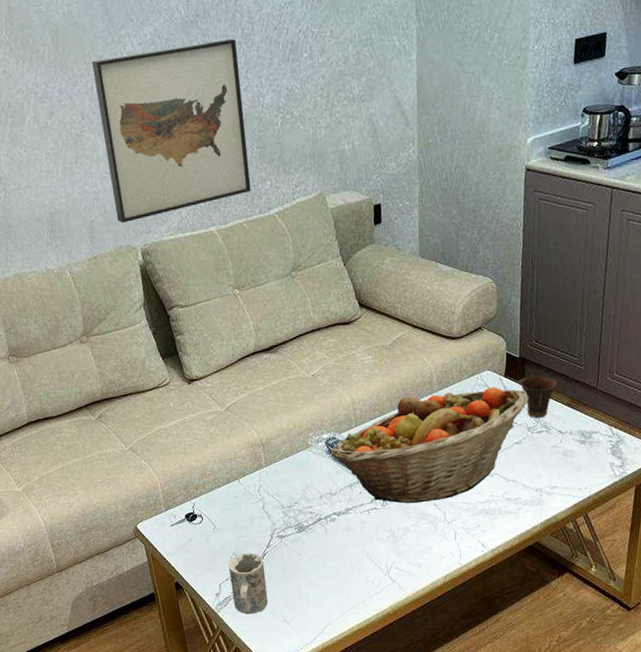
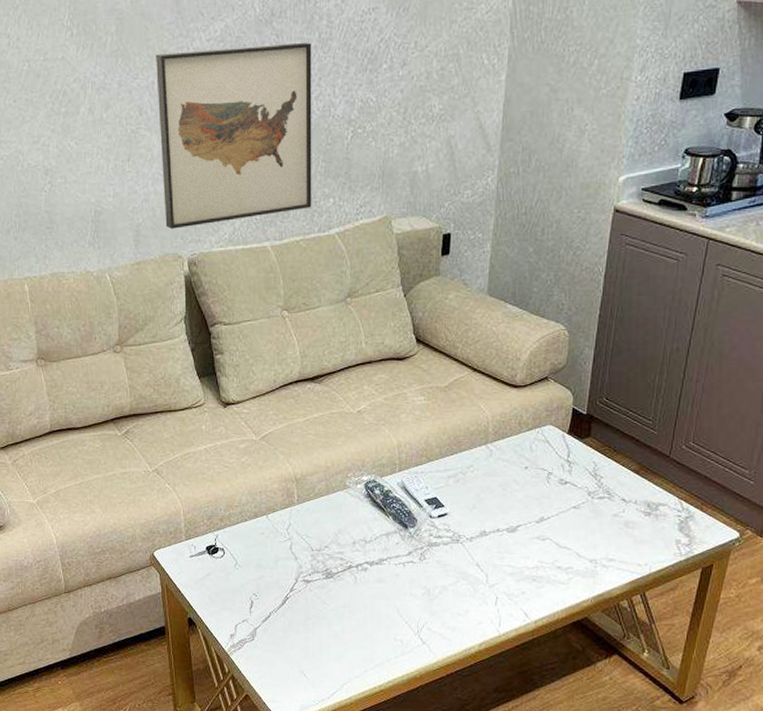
mug: present [228,552,268,615] -> none [246,594,286,661]
fruit basket: present [330,386,529,504] -> none [369,443,592,561]
cup: present [521,375,557,418] -> none [585,436,626,482]

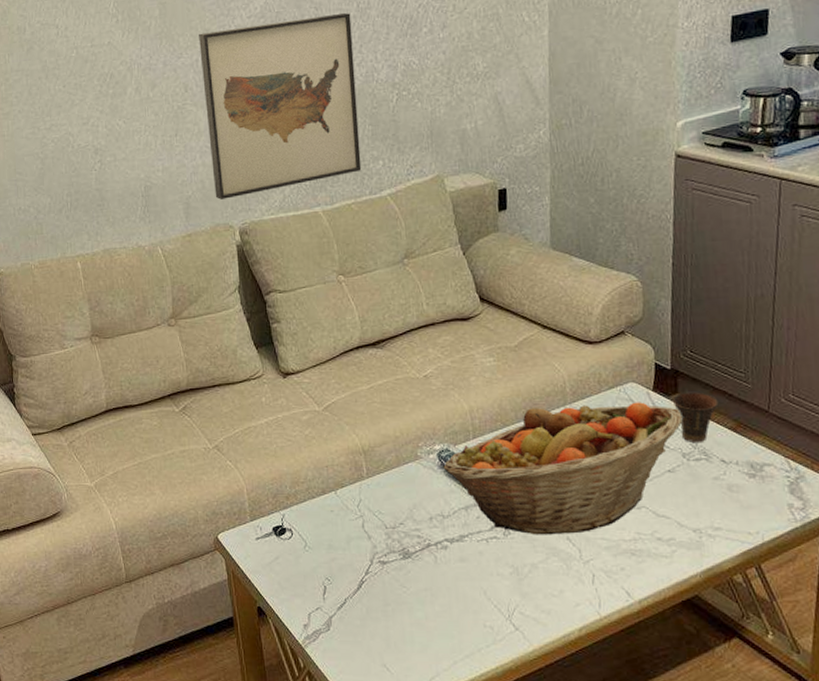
fruit basket: none [369,443,592,561] -> present [443,402,683,535]
cup: none [585,436,626,482] -> present [673,391,719,442]

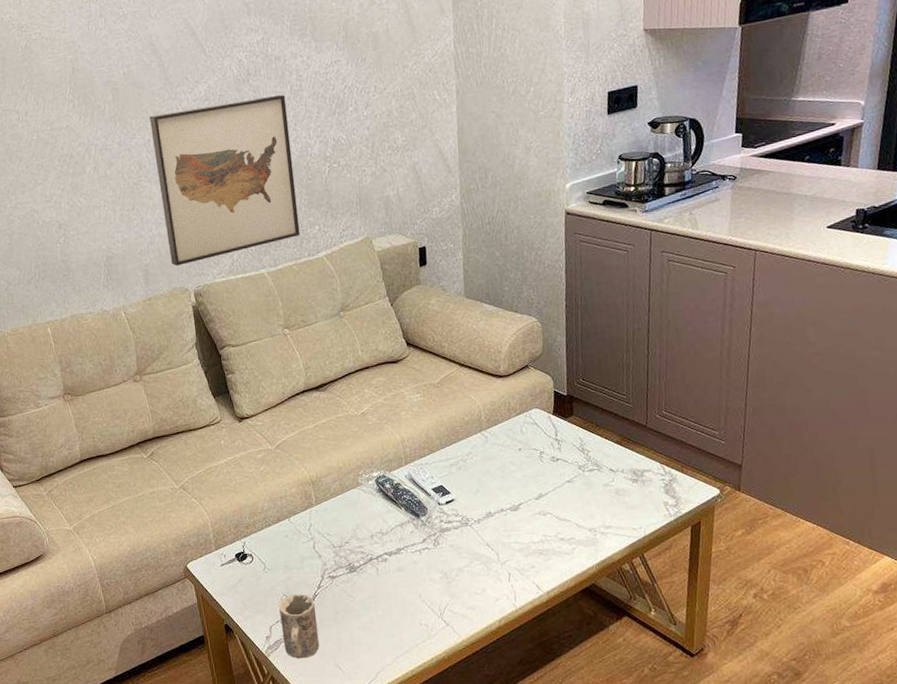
mug: none [319,578,365,654] -> present [278,593,320,659]
fruit basket: present [443,402,683,535] -> none [381,424,578,544]
cup: present [673,391,719,442] -> none [570,413,606,456]

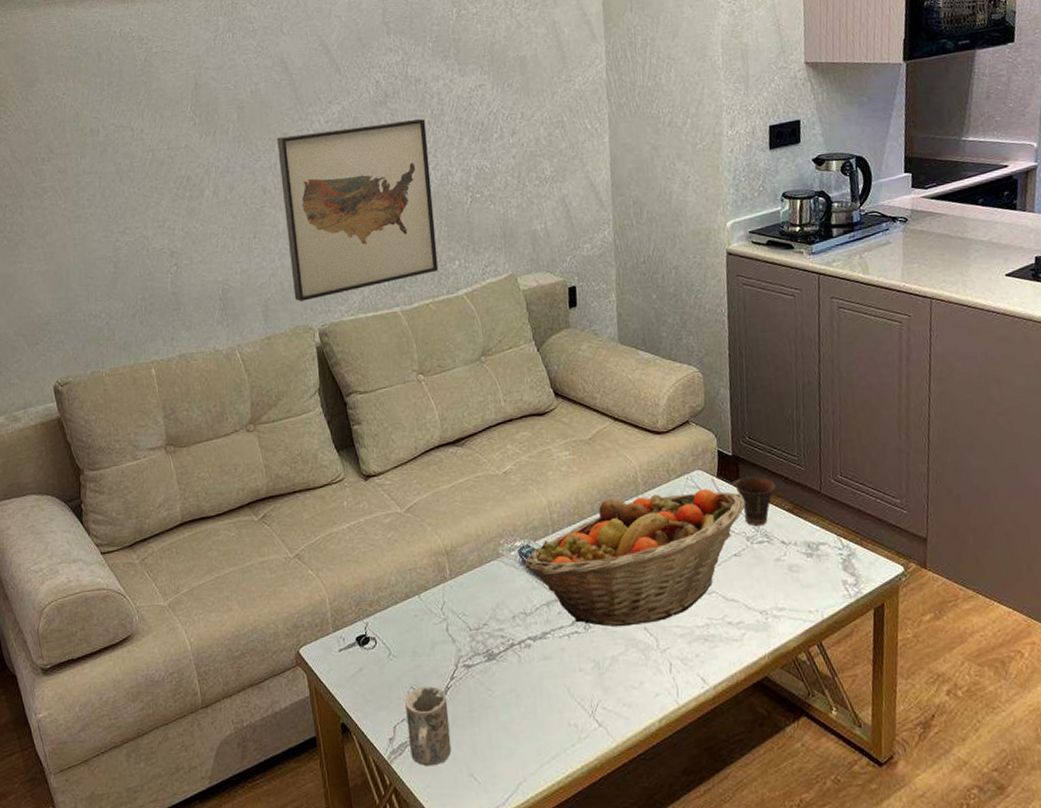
fruit basket: none [381,424,578,544] -> present [524,488,745,628]
cup: none [570,413,606,456] -> present [735,476,776,526]

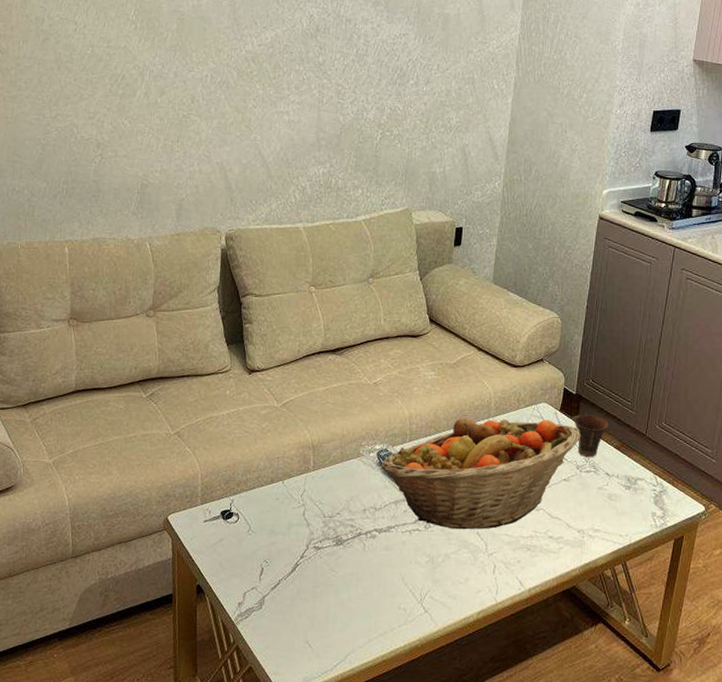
wall art: present [277,119,439,301] -> none [207,52,350,206]
mug: present [404,685,452,767] -> none [255,560,295,631]

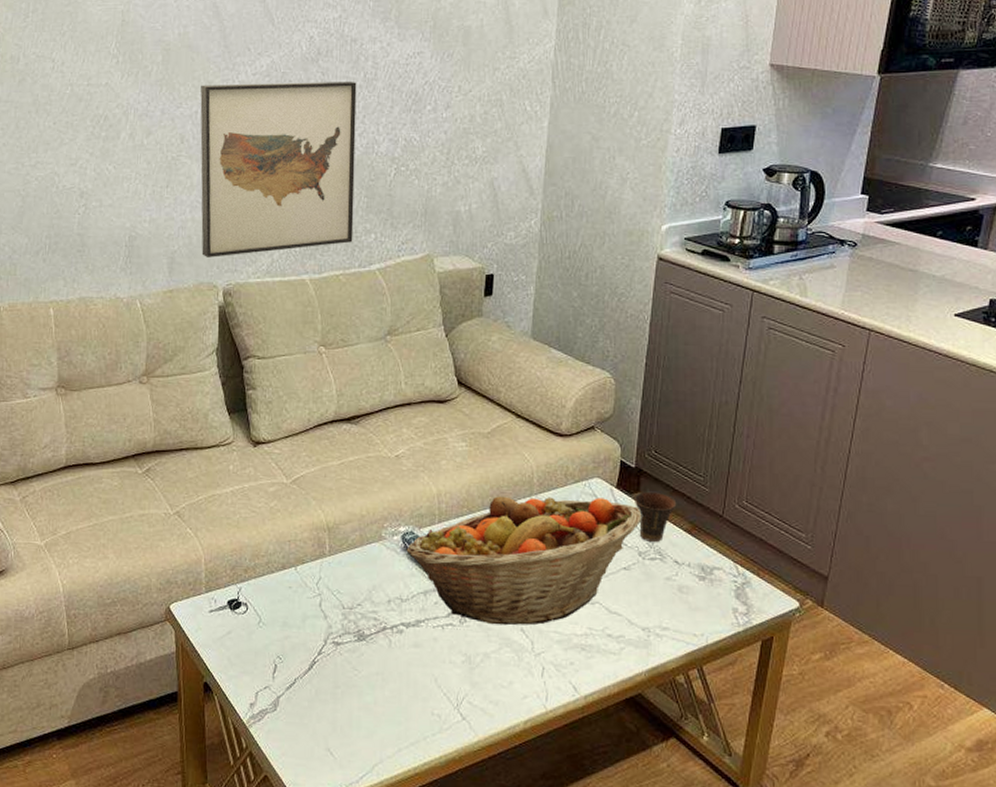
wall art: none [207,52,350,206] -> present [200,82,357,258]

